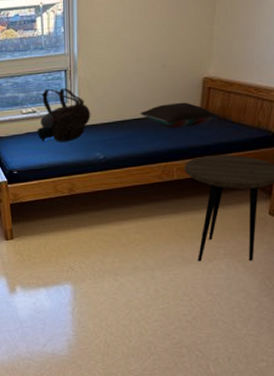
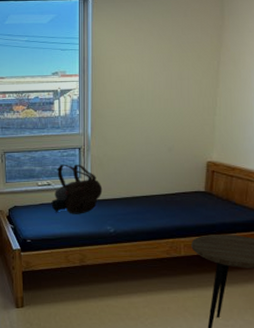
pillow: present [140,102,219,128] -> none [148,183,223,207]

